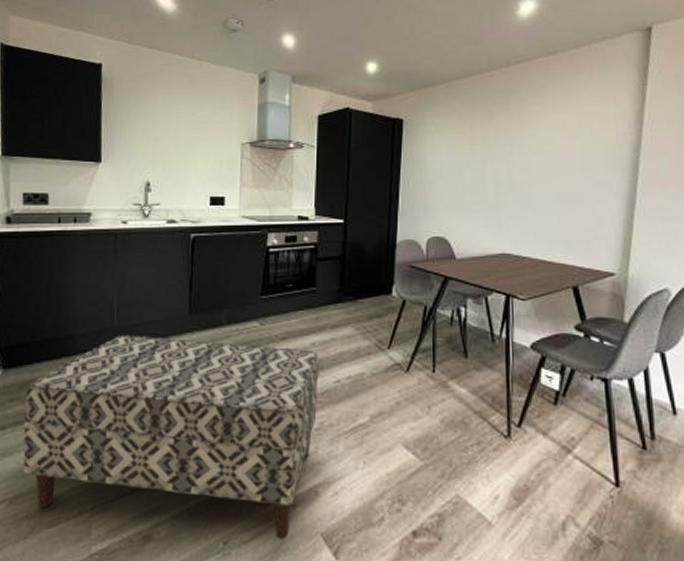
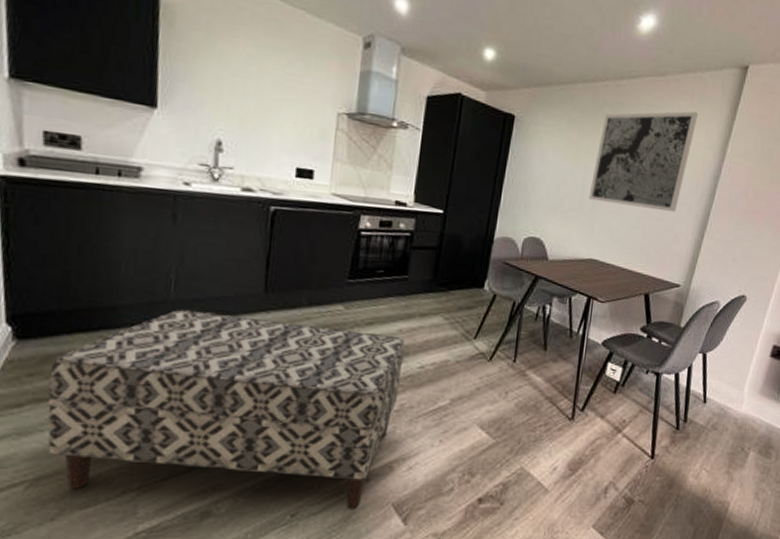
wall art: none [490,84,602,193] -> present [588,111,699,213]

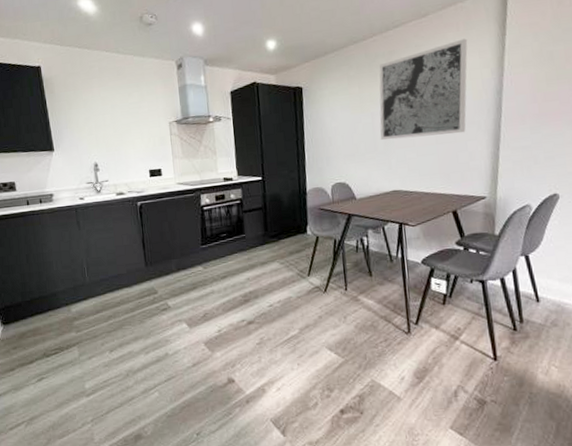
bench: present [47,310,405,510] -> none [25,283,258,427]

